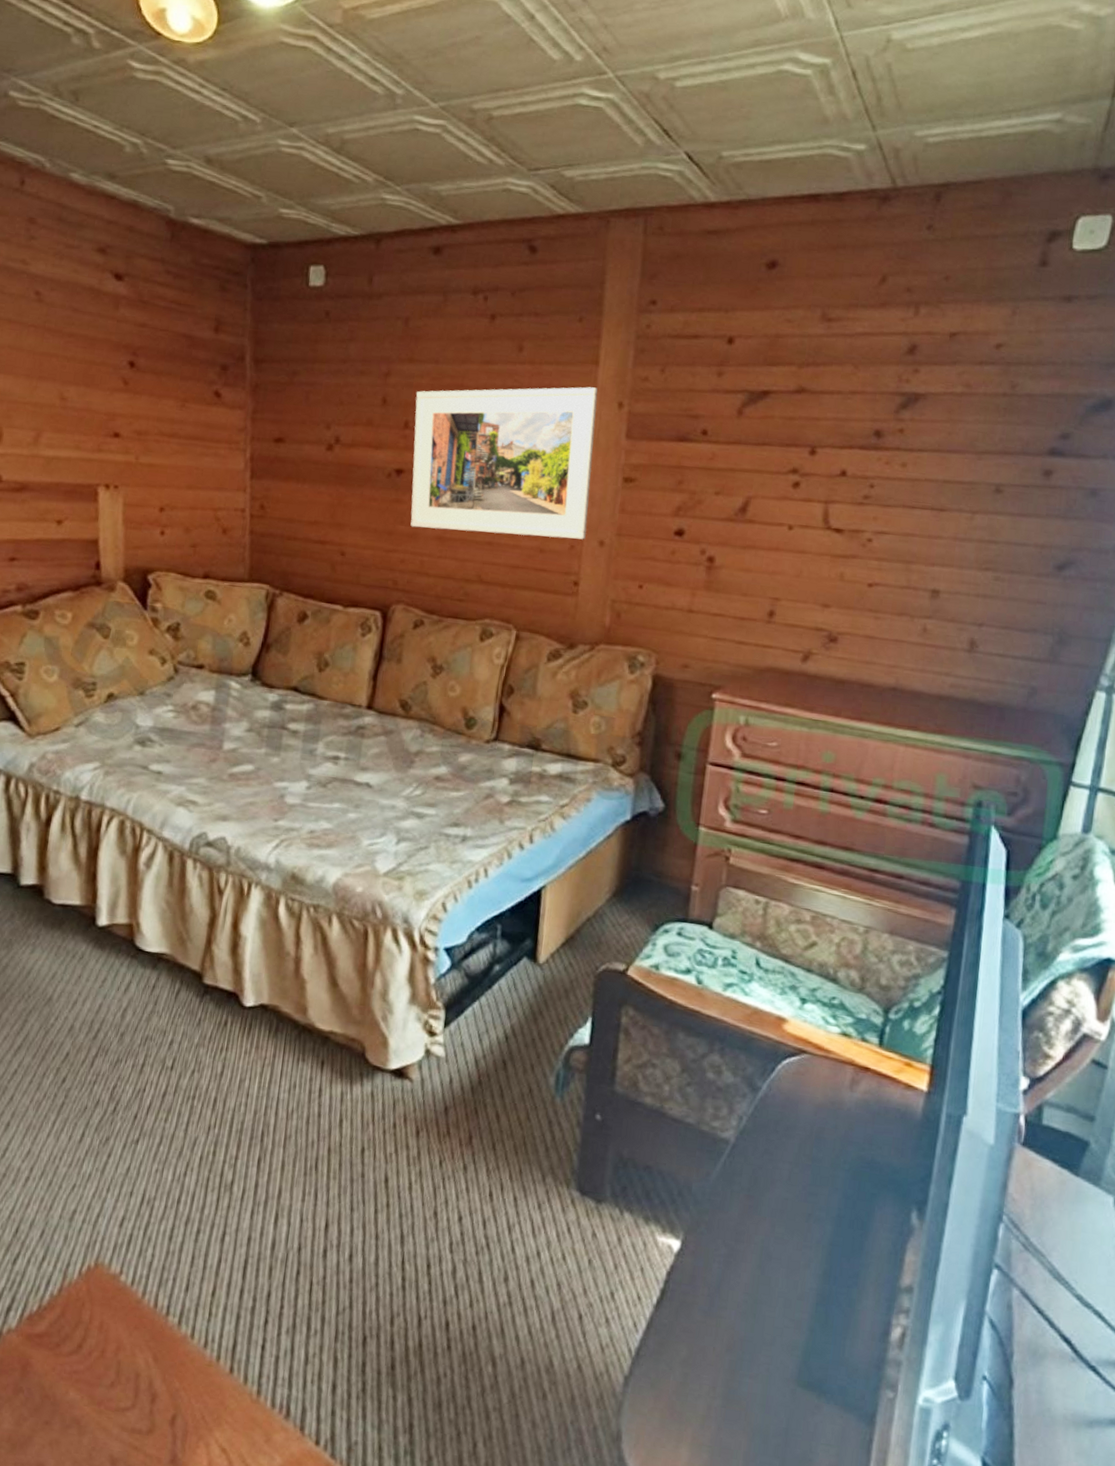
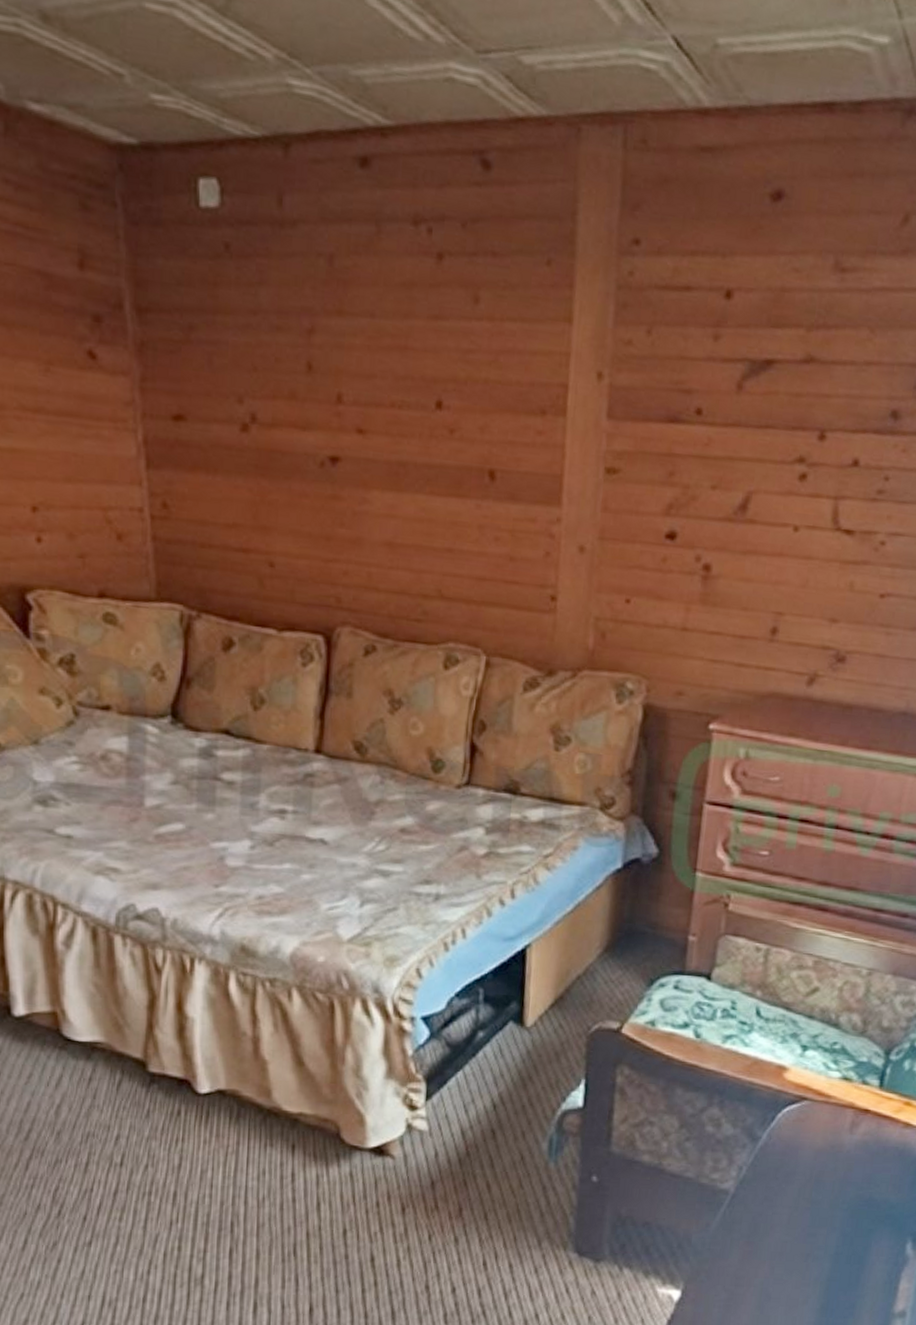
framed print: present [410,387,598,540] -> none [348,351,573,545]

